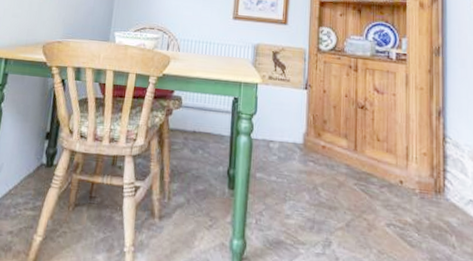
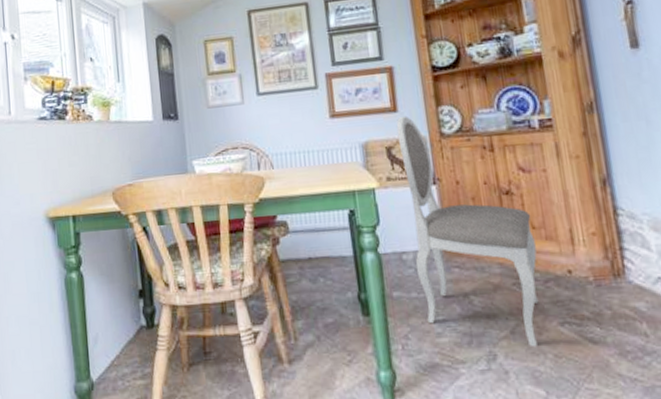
dining chair: none [279,29,378,242] -> present [396,116,539,347]

